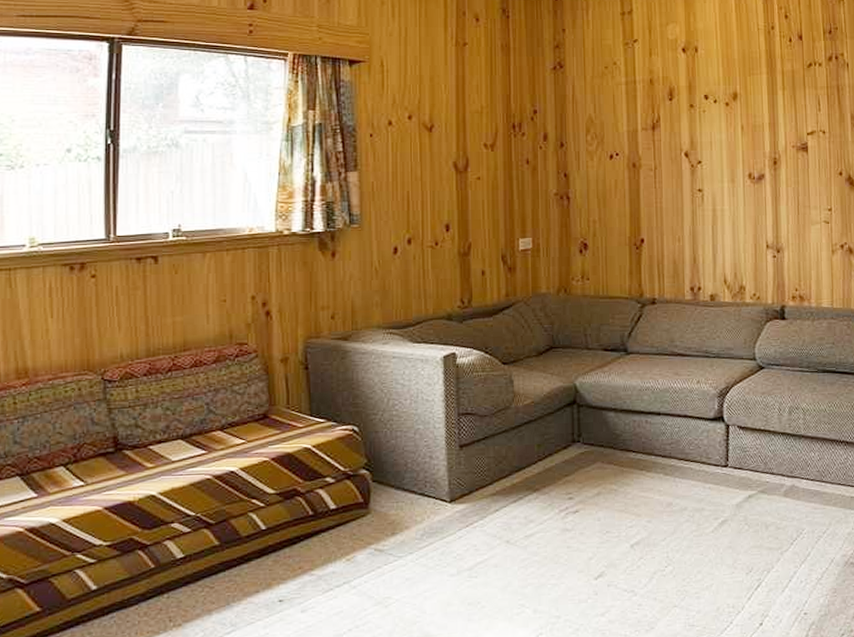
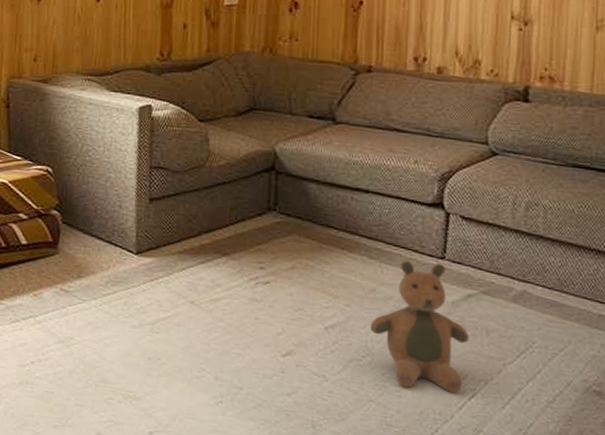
teddy bear: none [669,470,752,588] -> present [369,261,469,393]

